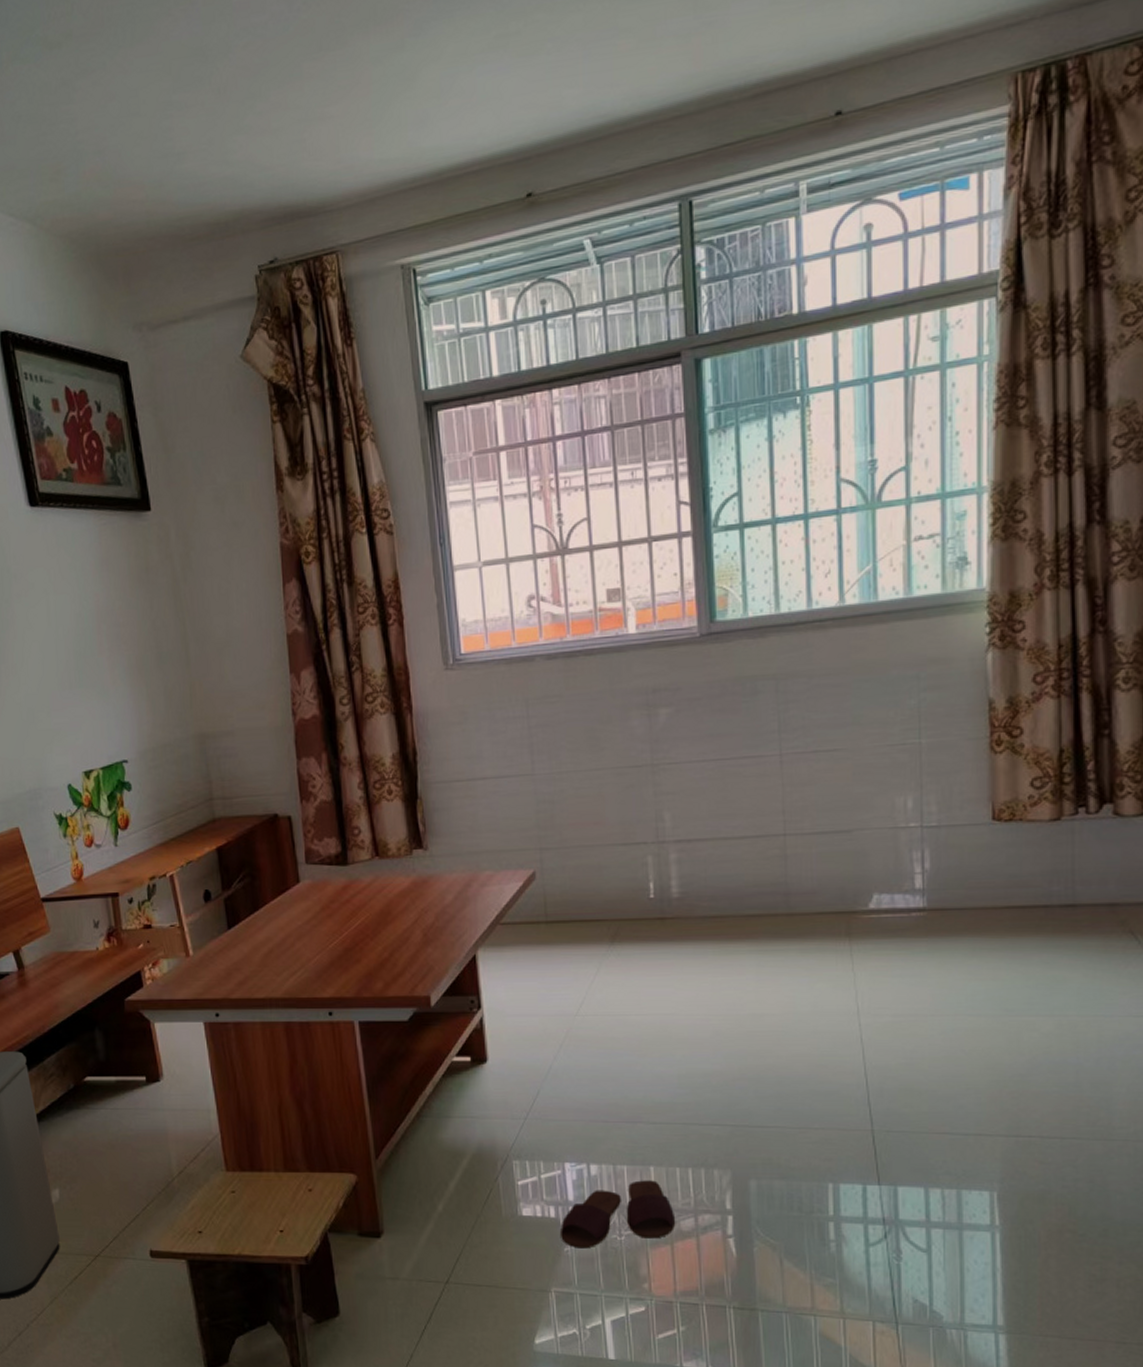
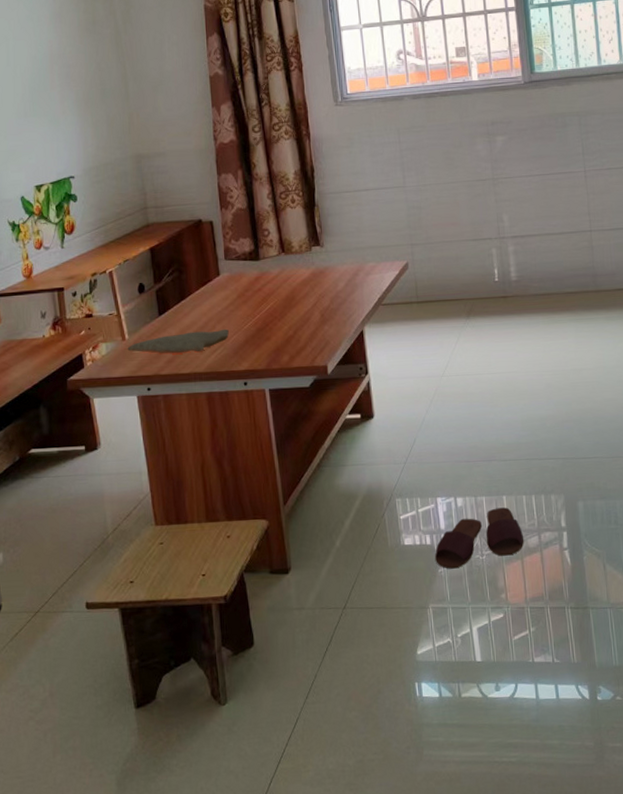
tissue: none [192,947,311,975] -> present [127,329,229,355]

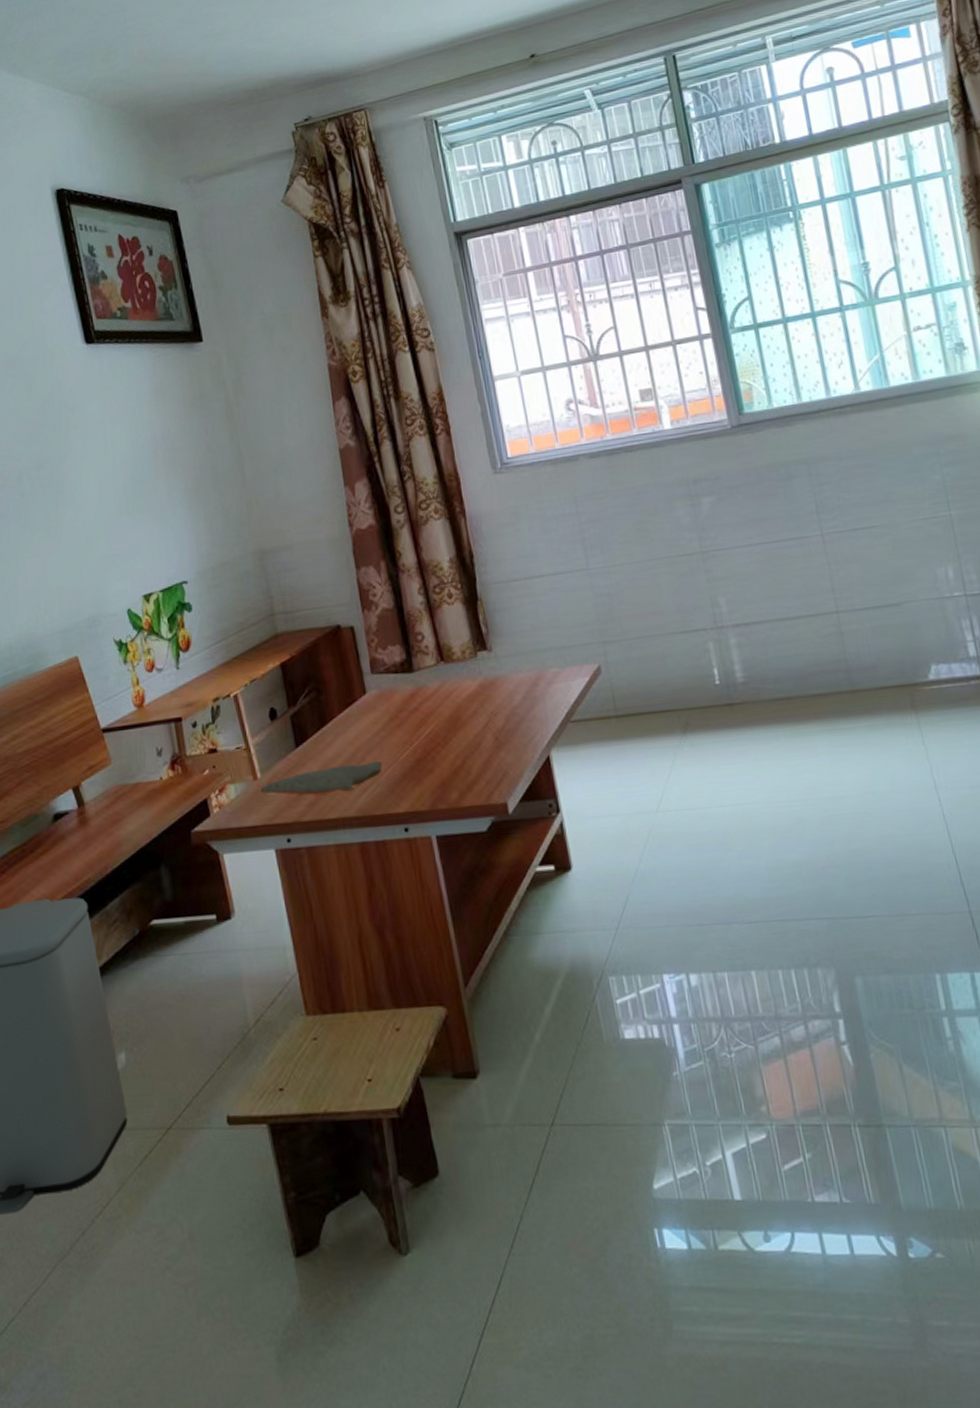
slippers: present [435,507,524,569] -> none [666,986,786,1072]

